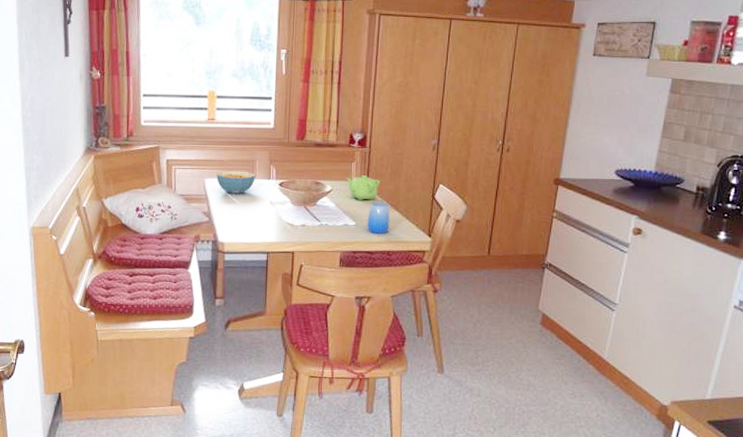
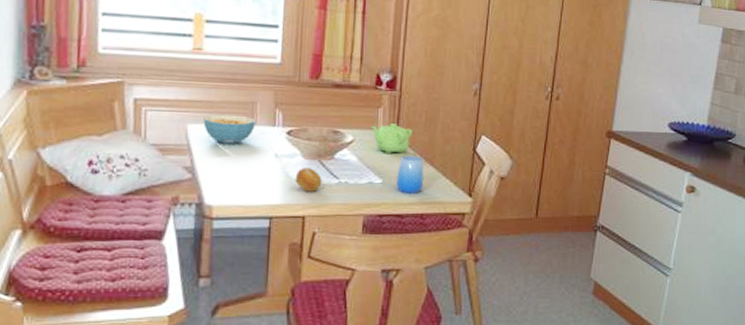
fruit: none [286,211,307,233] -> present [295,166,322,193]

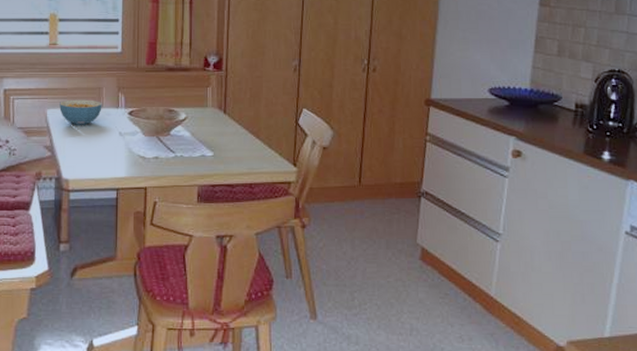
fruit: present [295,166,322,193] -> none [137,143,160,166]
teapot: present [370,123,412,155] -> none [200,101,238,129]
cup: present [396,155,424,195] -> none [226,129,251,166]

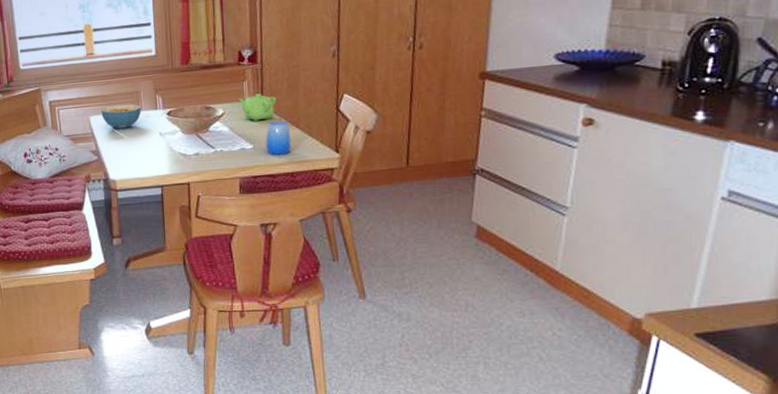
teapot: none [200,101,238,129] -> present [237,94,276,122]
cup: none [226,129,251,166] -> present [265,120,291,156]

